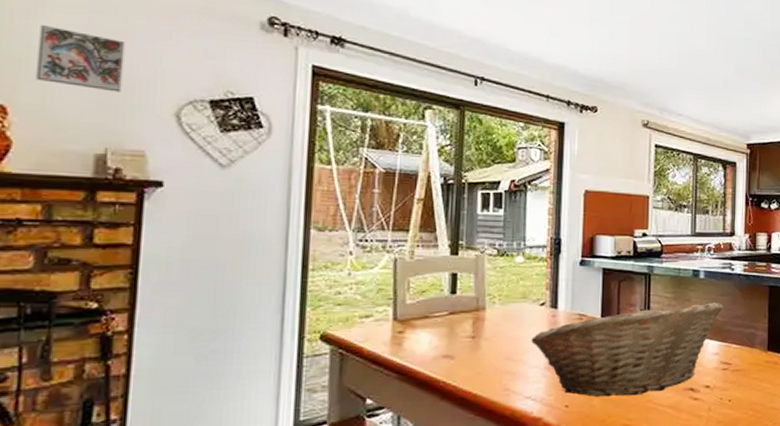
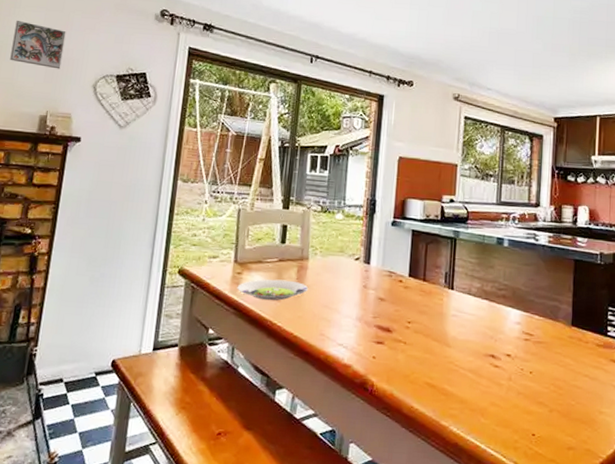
salad plate: none [399,334,488,360] -> present [237,279,309,301]
fruit basket: present [531,301,723,397] -> none [345,265,527,355]

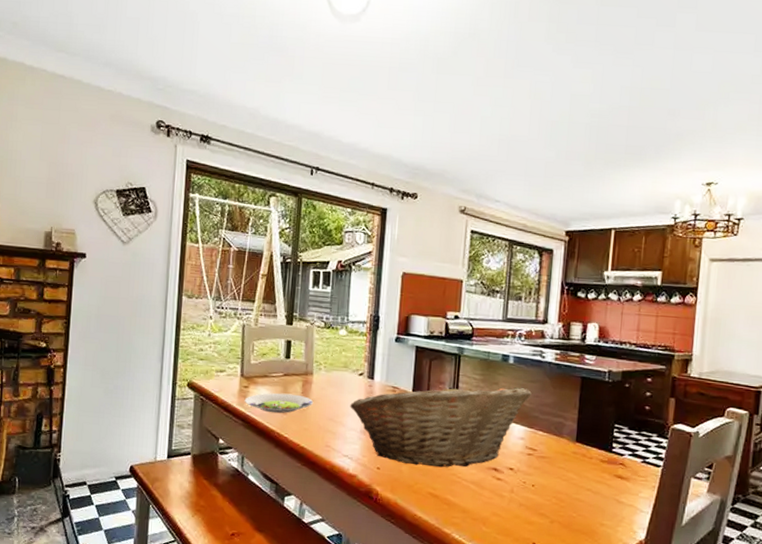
decorative tile: present [10,21,66,69] -> none [11,135,64,185]
fruit basket: none [345,265,527,355] -> present [350,381,532,468]

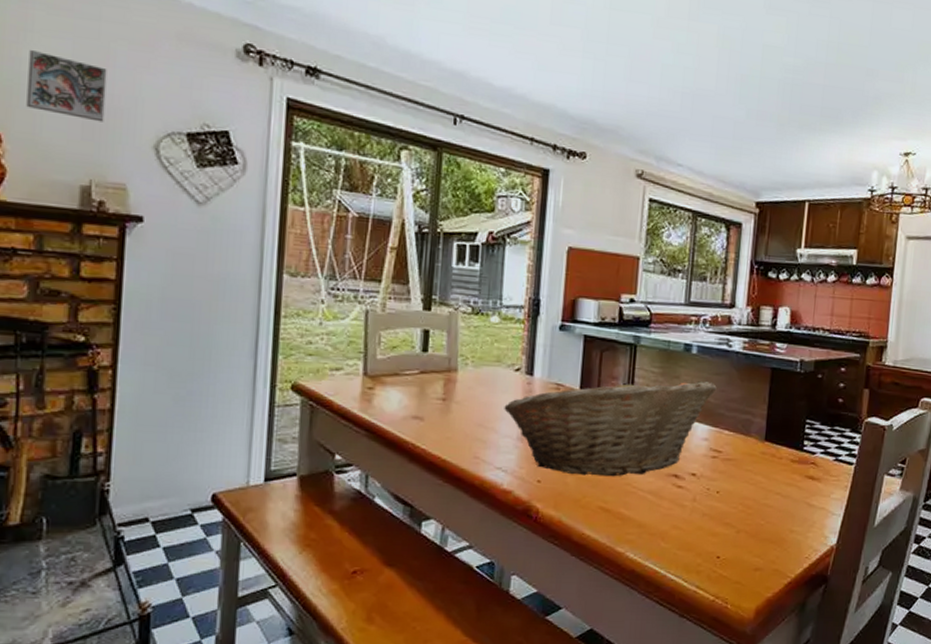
decorative tile: none [11,135,64,185] -> present [26,50,107,122]
salad plate: present [244,393,314,413] -> none [368,394,459,420]

